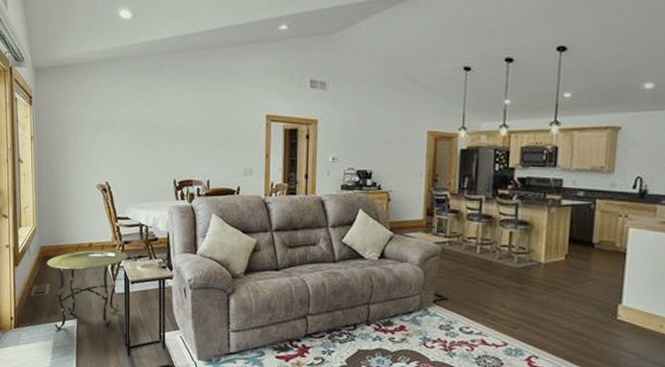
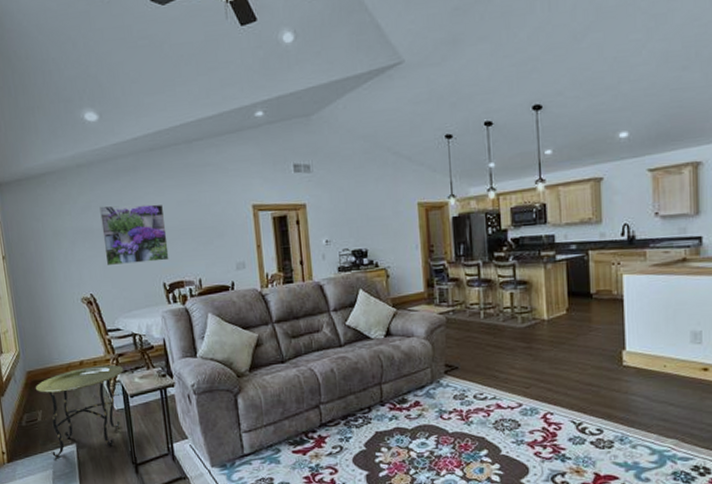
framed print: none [123,100,183,159] -> present [99,204,169,266]

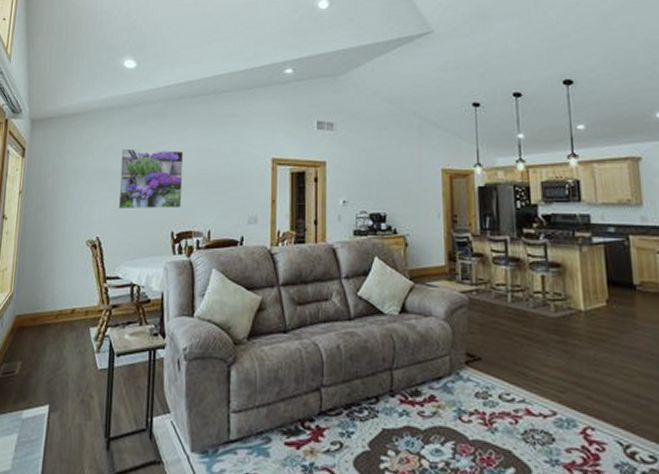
side table: present [35,364,124,458] -> none [20,316,115,420]

